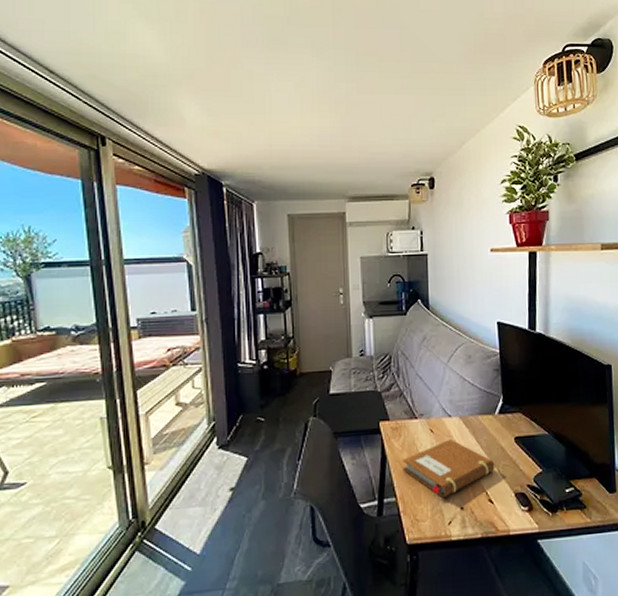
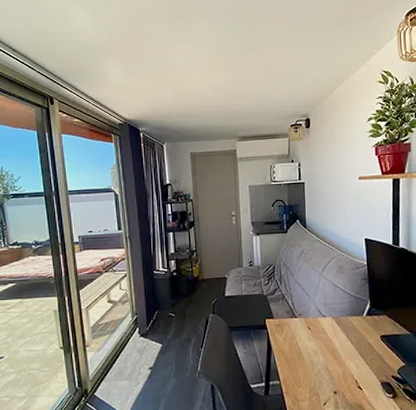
notebook: present [402,438,495,497] -> none [285,335,363,383]

